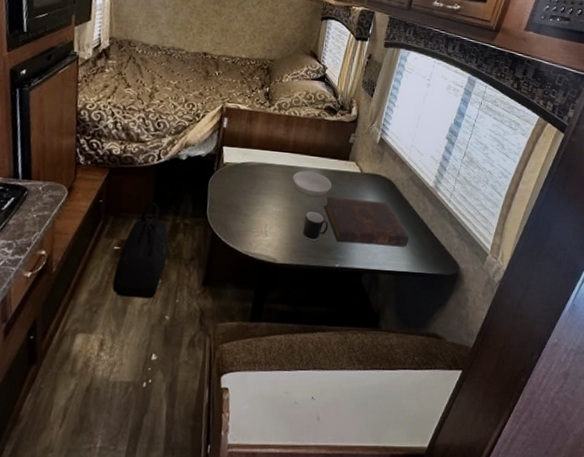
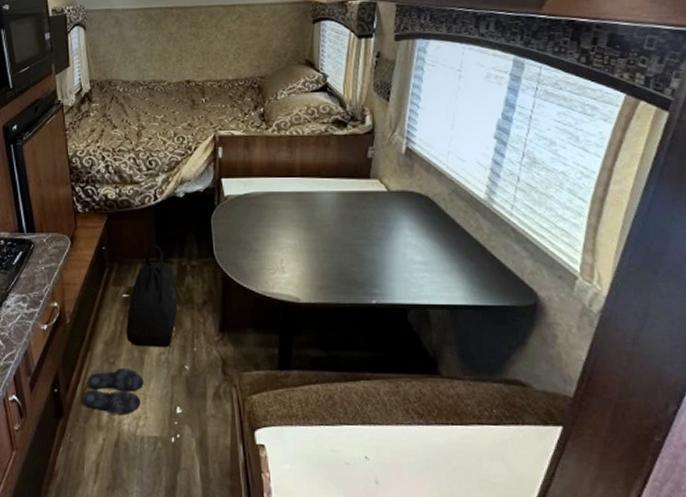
slippers: none [58,316,124,362] -> present [82,367,144,416]
bowl: present [292,170,332,198] -> none [305,195,353,225]
mug: present [302,210,329,241] -> none [325,240,357,275]
book: present [323,197,409,247] -> none [347,223,463,275]

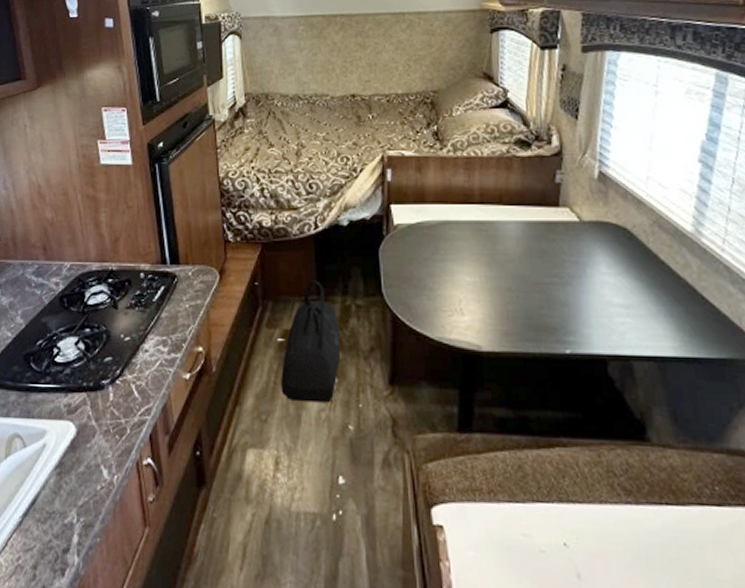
slippers: present [82,367,144,416] -> none [228,426,300,486]

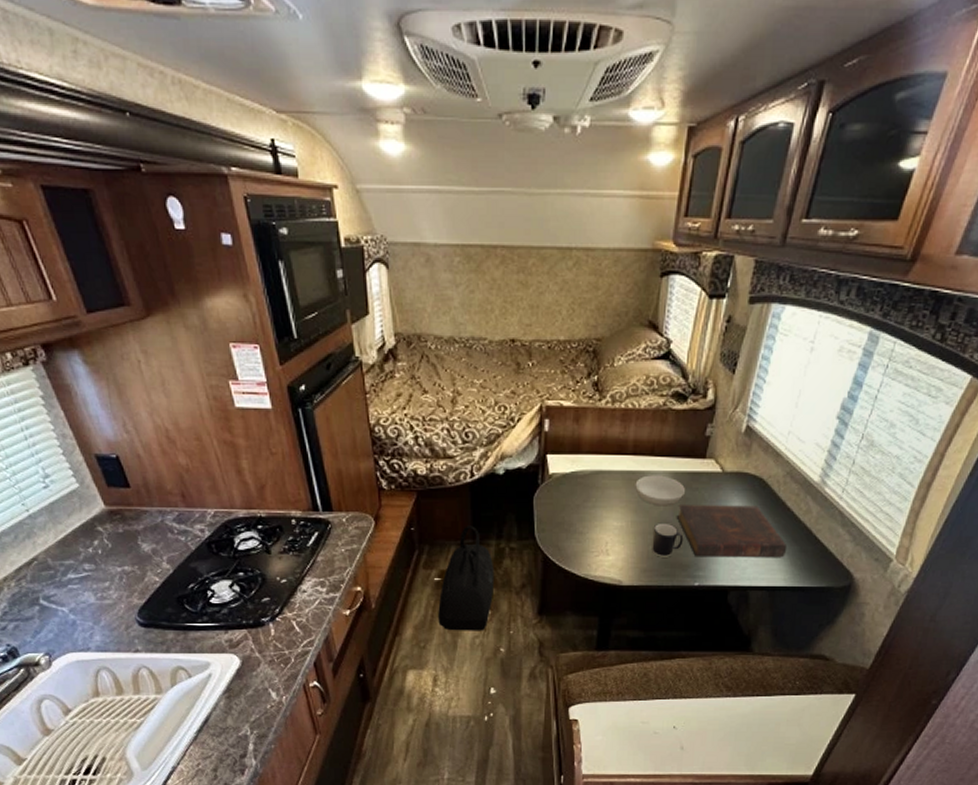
bowl: none [485,225,541,260] -> present [635,475,685,506]
mug: none [510,278,546,318] -> present [652,522,684,557]
book: none [534,258,670,321] -> present [676,505,788,558]

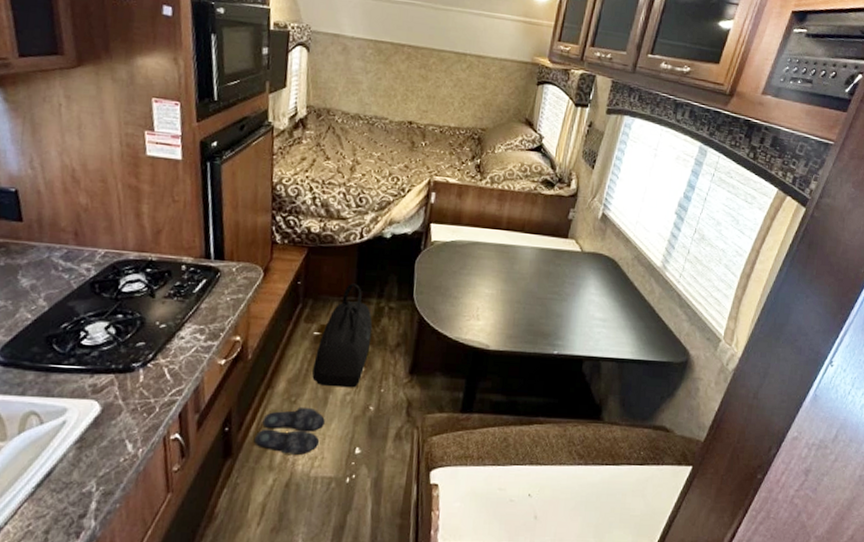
slippers: none [390,651,456,698] -> present [254,406,325,456]
bowl: present [635,475,685,506] -> none [506,249,549,279]
mug: present [652,522,684,557] -> none [518,293,546,326]
book: present [676,505,788,558] -> none [540,278,635,333]

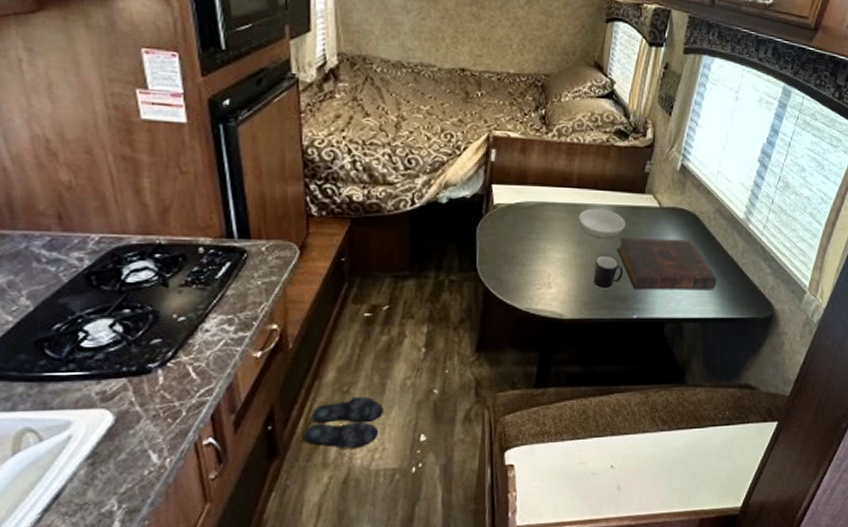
duffel bag: present [312,283,373,388] -> none [366,256,432,372]
bowl: none [506,249,549,279] -> present [578,208,625,239]
mug: none [518,293,546,326] -> present [593,255,624,290]
book: none [540,278,635,333] -> present [616,238,717,290]

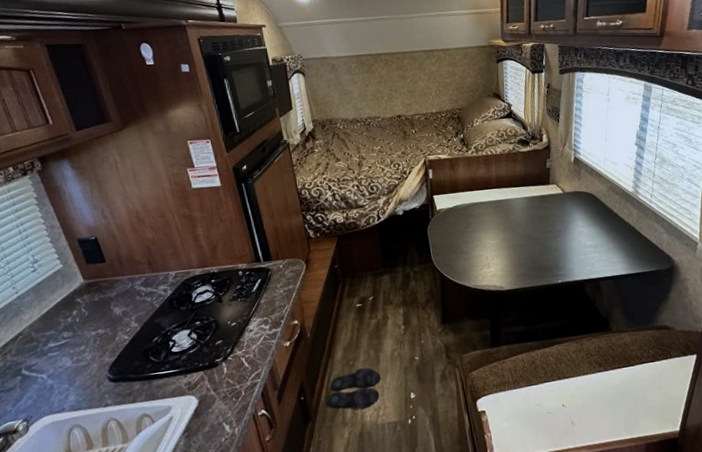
bowl: present [578,208,625,239] -> none [501,200,539,225]
mug: present [593,255,624,290] -> none [520,236,544,264]
book: present [616,238,717,290] -> none [535,215,621,259]

